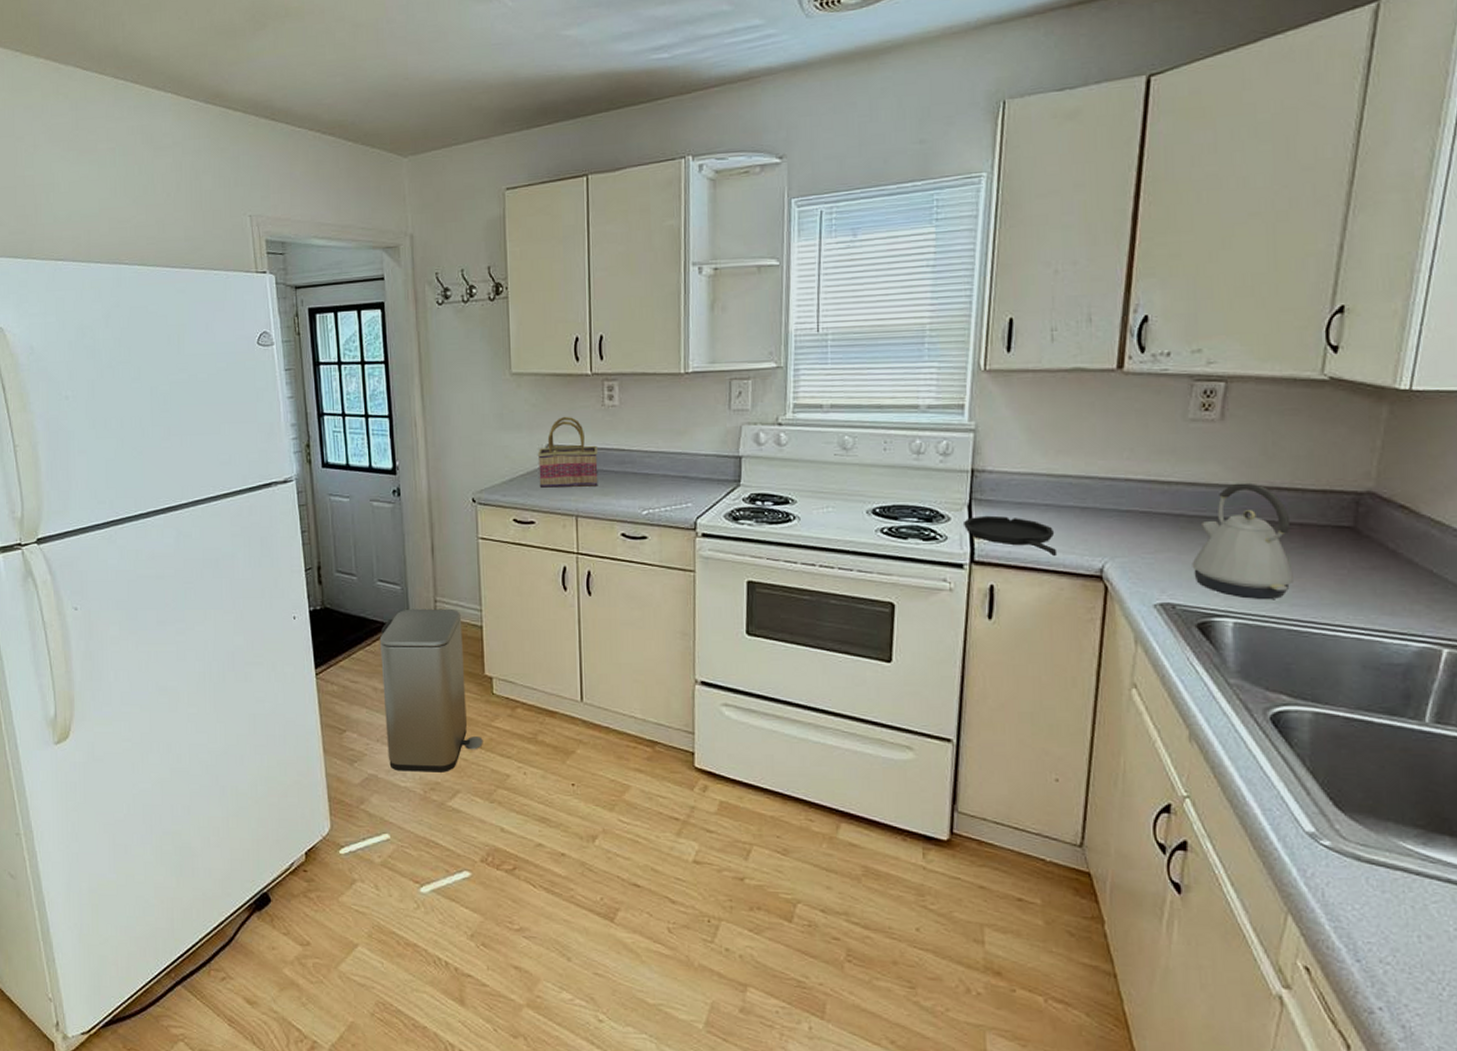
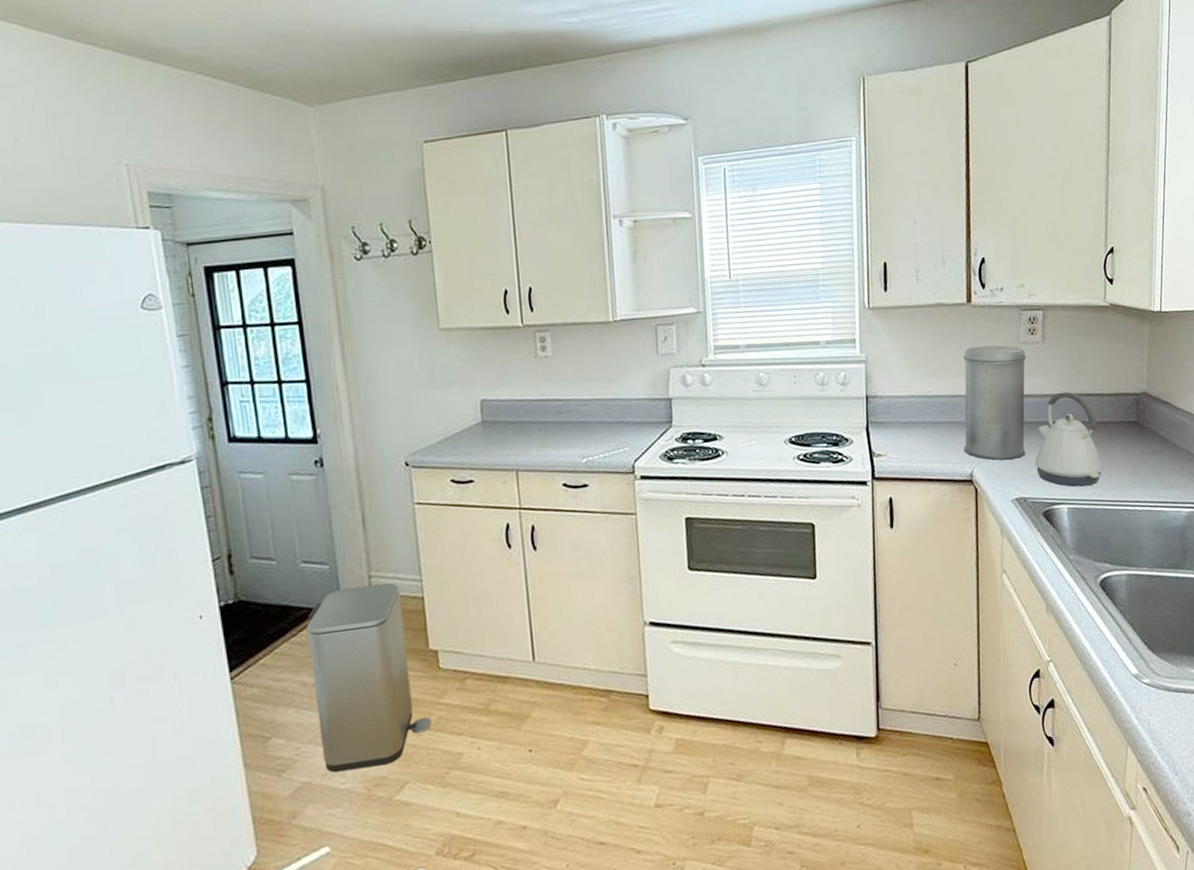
basket: present [537,416,598,488] -> none [472,369,537,445]
frying pan: present [964,515,1058,556] -> none [864,435,938,466]
canister: none [1094,420,1195,557] -> present [964,345,1026,461]

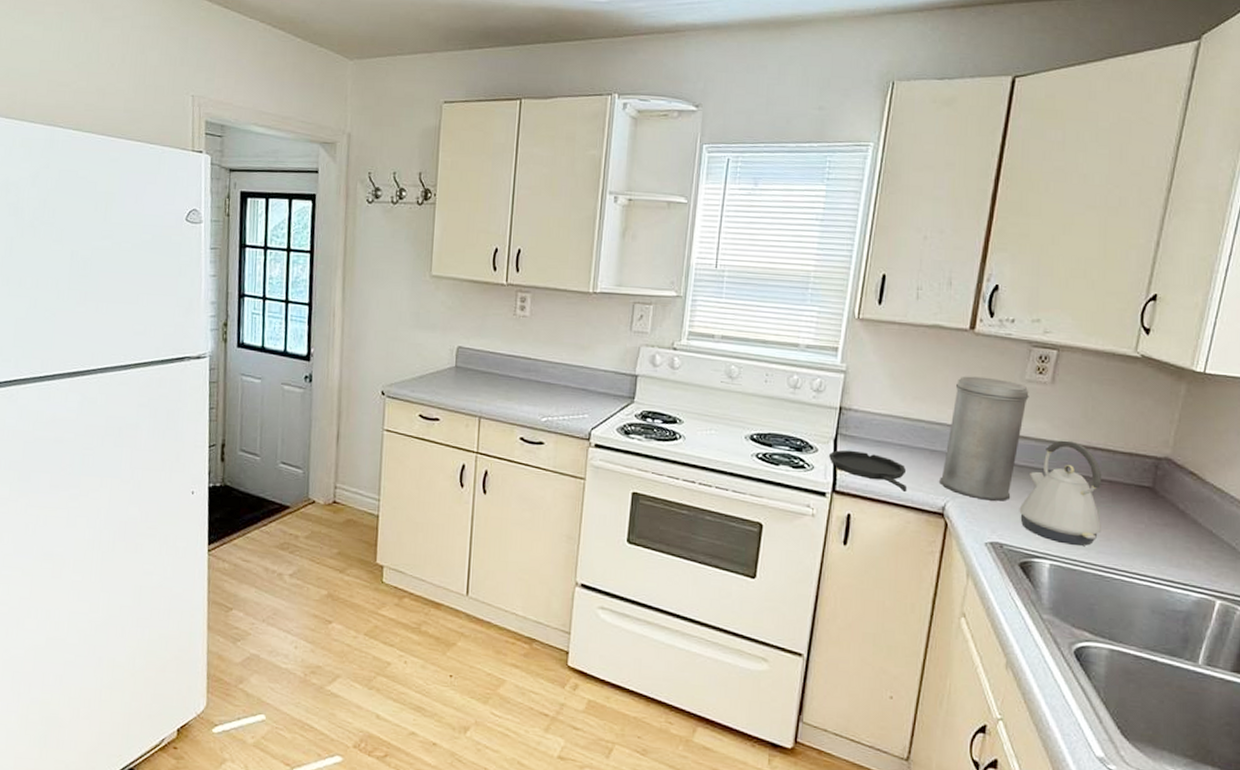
pedal bin: present [306,583,432,773] -> none [272,492,368,657]
frying pan: none [864,435,938,466] -> present [829,450,907,492]

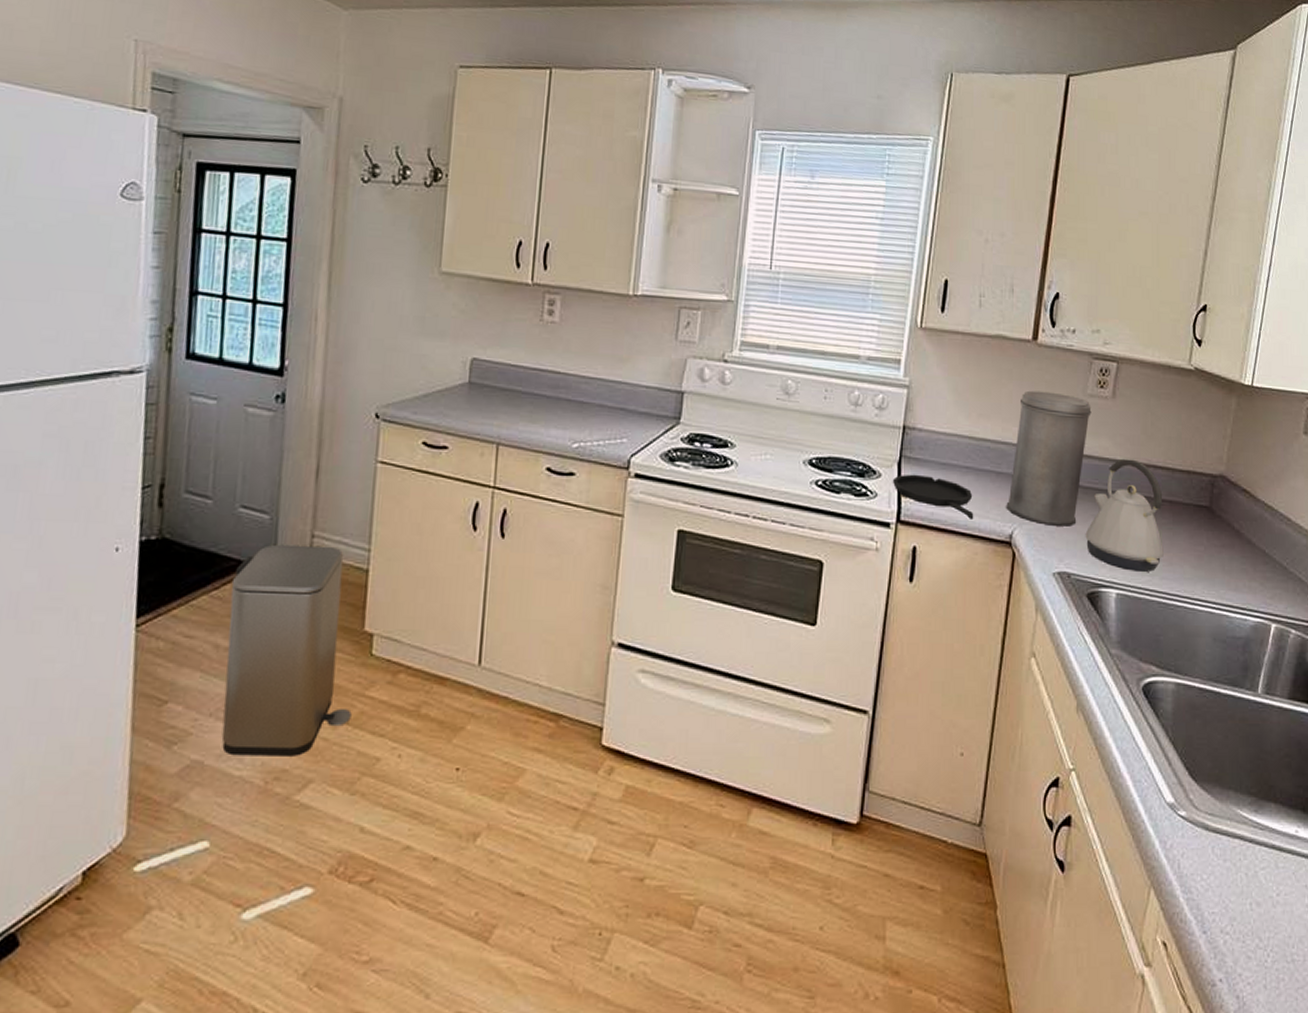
pedal bin: none [272,492,368,657] -> present [221,544,352,756]

